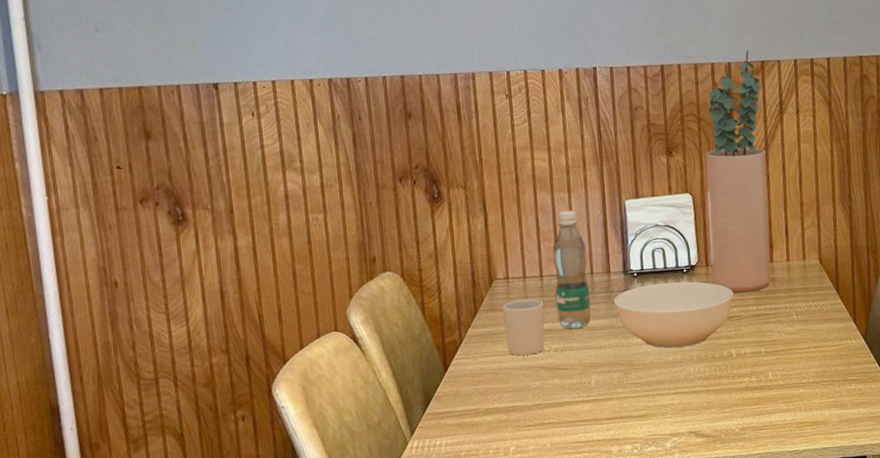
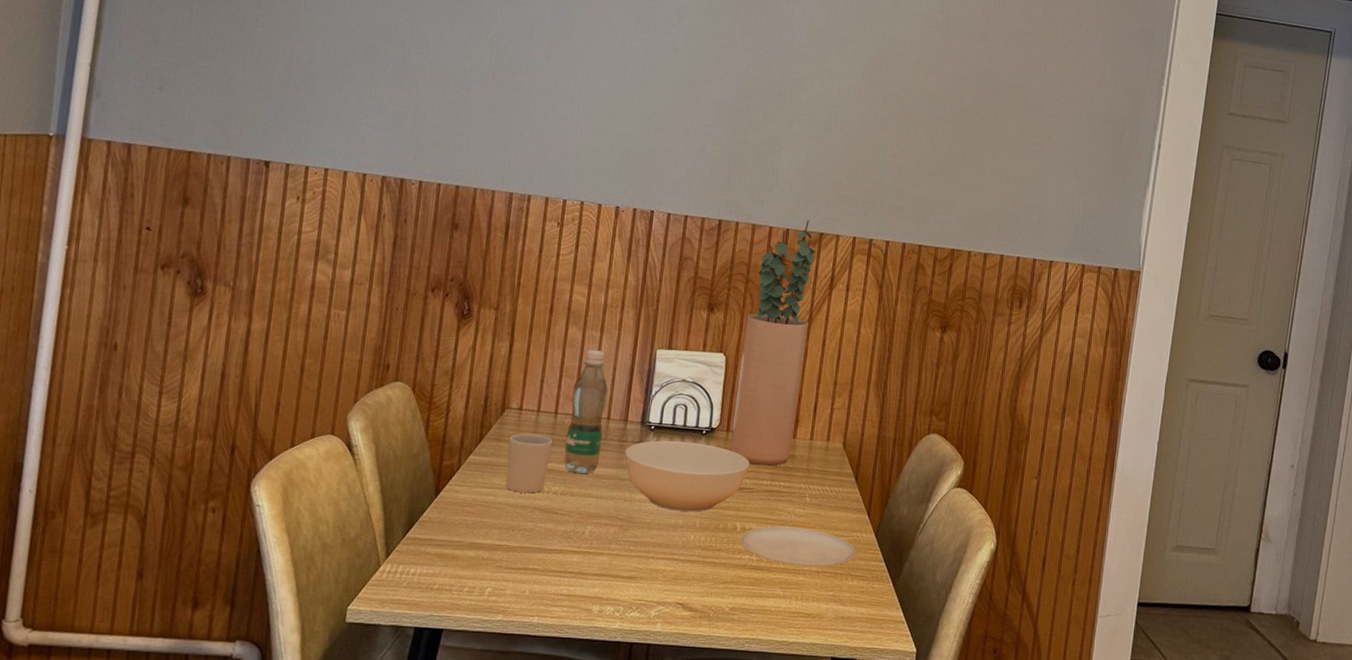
plate: none [737,344,849,381] -> present [740,526,856,568]

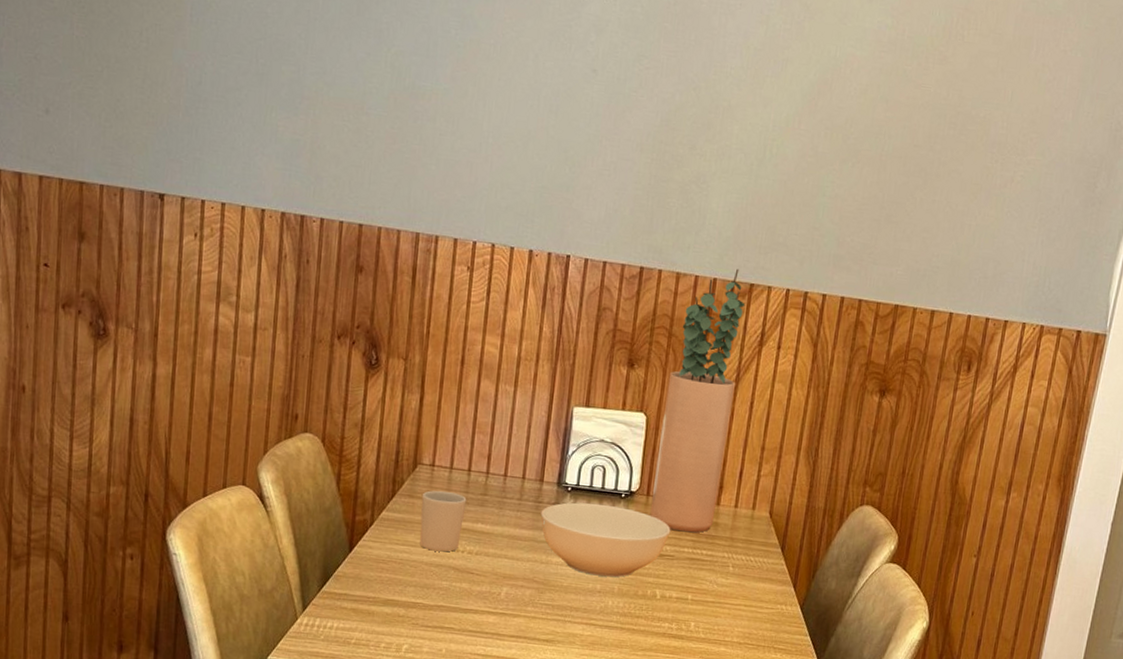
bottle: present [563,350,609,474] -> none [478,405,524,534]
plate: present [740,526,856,568] -> none [660,595,780,639]

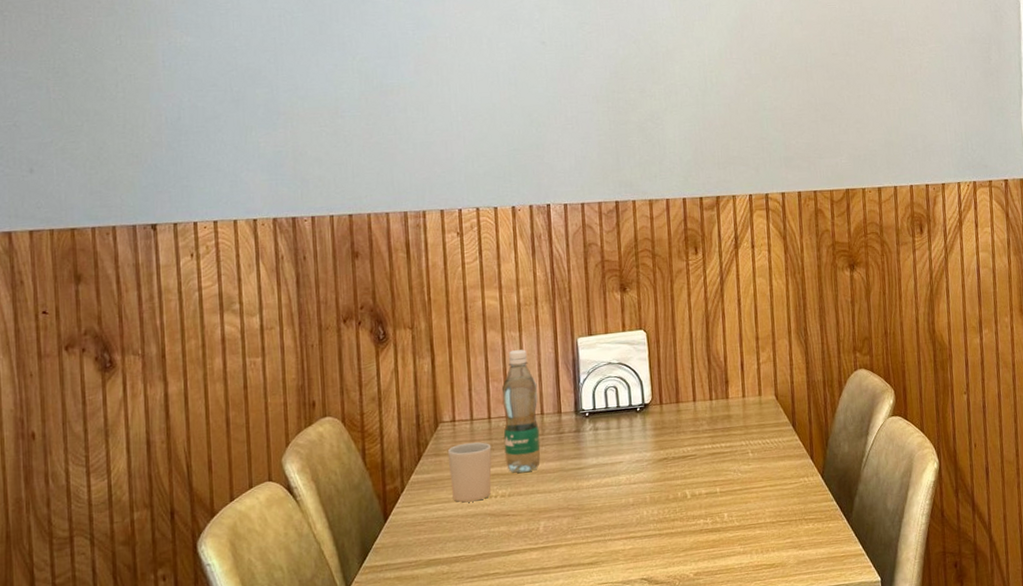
bottle: none [478,405,524,534] -> present [501,349,541,473]
bowl: present [540,502,671,578] -> none [564,420,689,491]
vase: present [649,268,745,533] -> none [659,185,726,431]

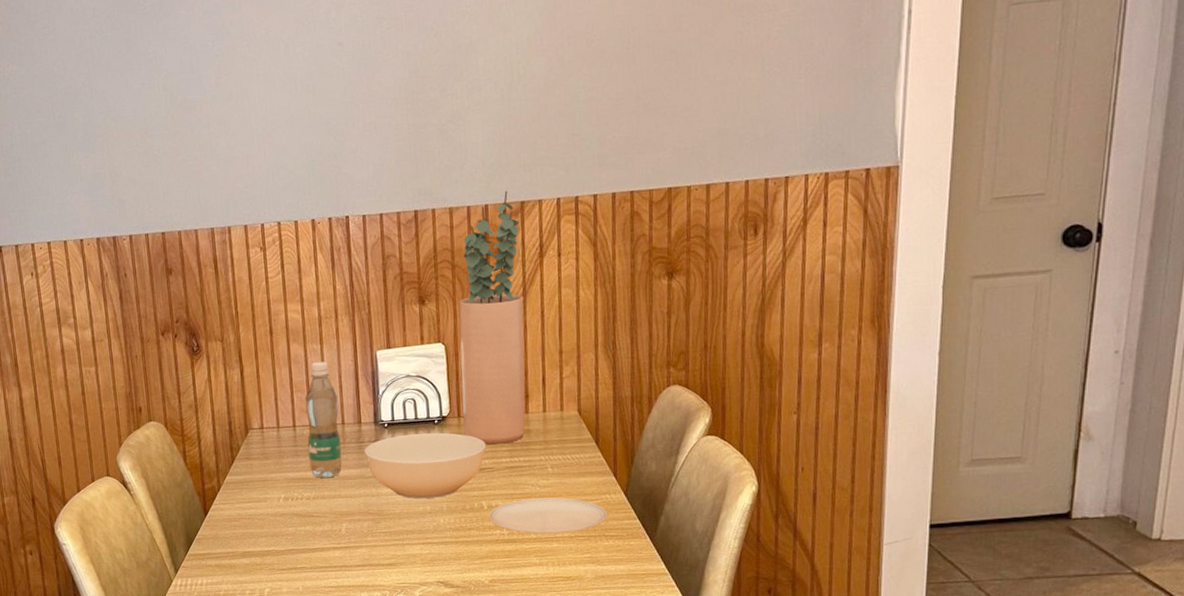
mug: present [447,442,492,503] -> none [257,448,298,503]
bowl: none [564,420,689,491] -> present [364,432,486,499]
vase: none [659,185,726,431] -> present [459,190,526,444]
plate: none [692,482,806,522] -> present [488,497,607,535]

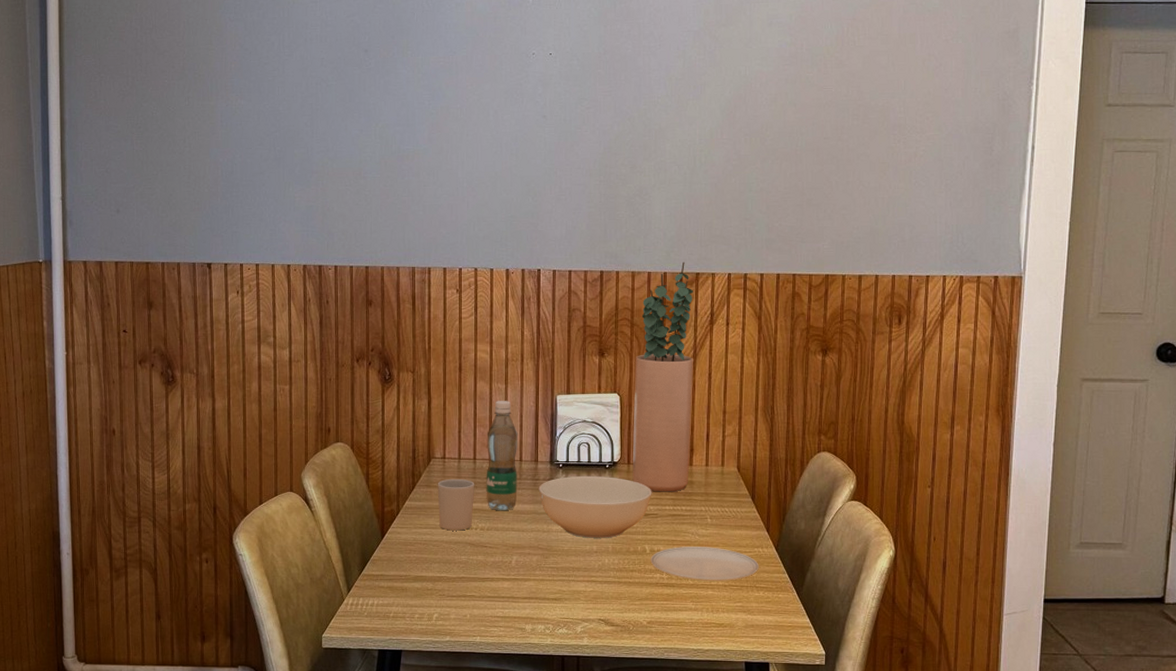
mug: none [257,448,298,503] -> present [437,478,475,531]

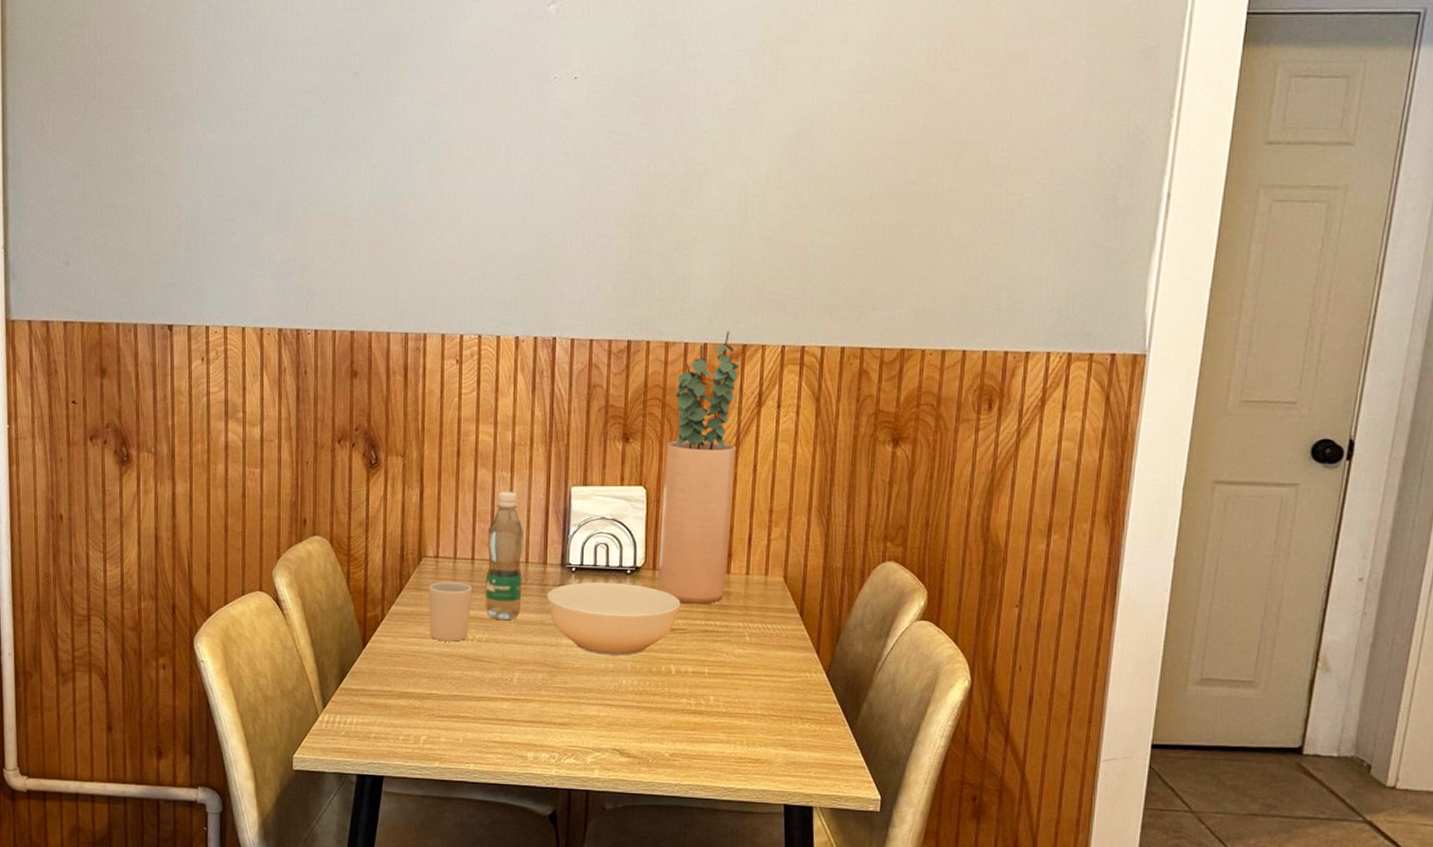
plate: present [650,546,759,582] -> none [676,668,805,711]

